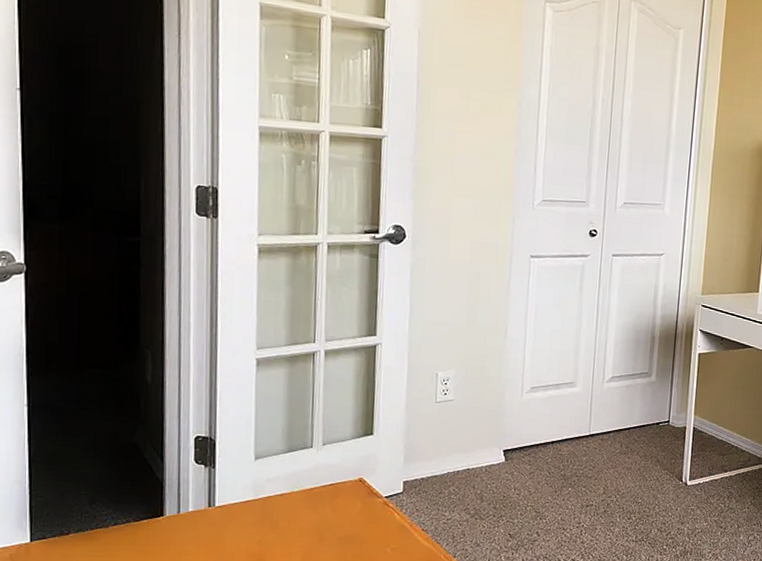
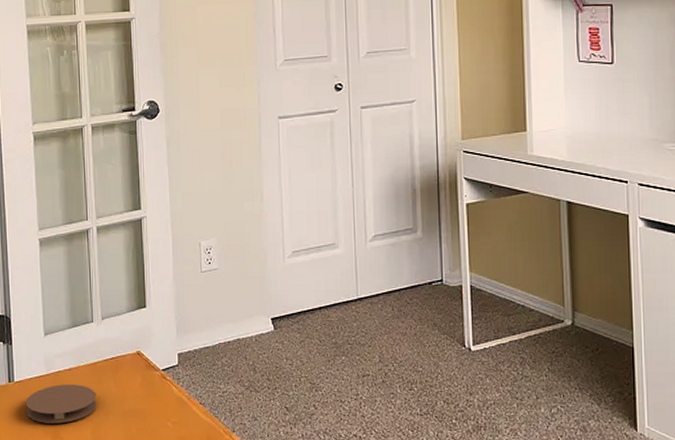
coaster: none [226,510,310,550] -> present [25,384,97,424]

